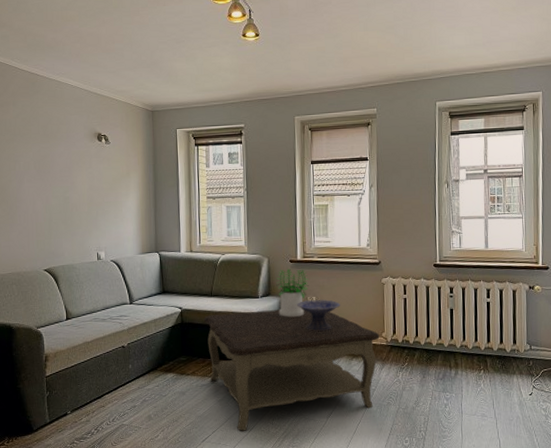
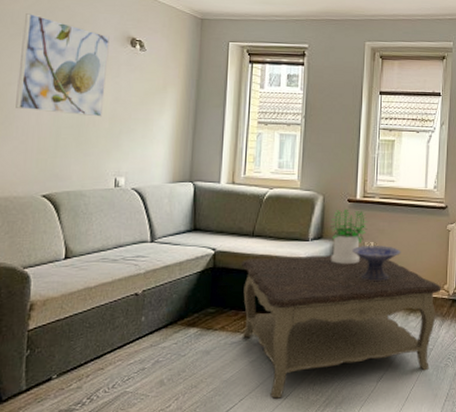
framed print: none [15,121,82,203] -> present [16,13,110,117]

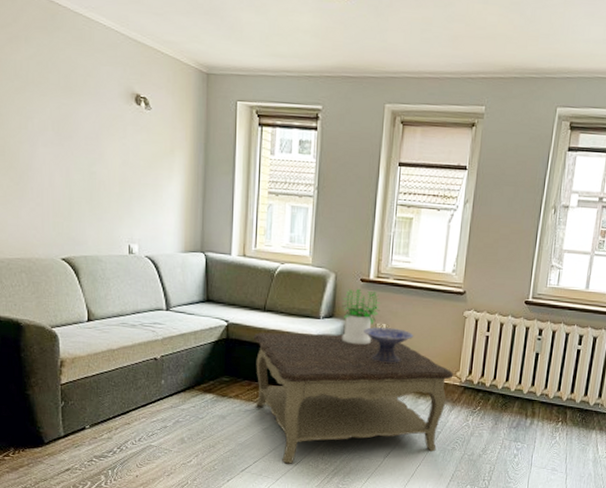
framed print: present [16,13,110,117] -> none [27,65,114,181]

